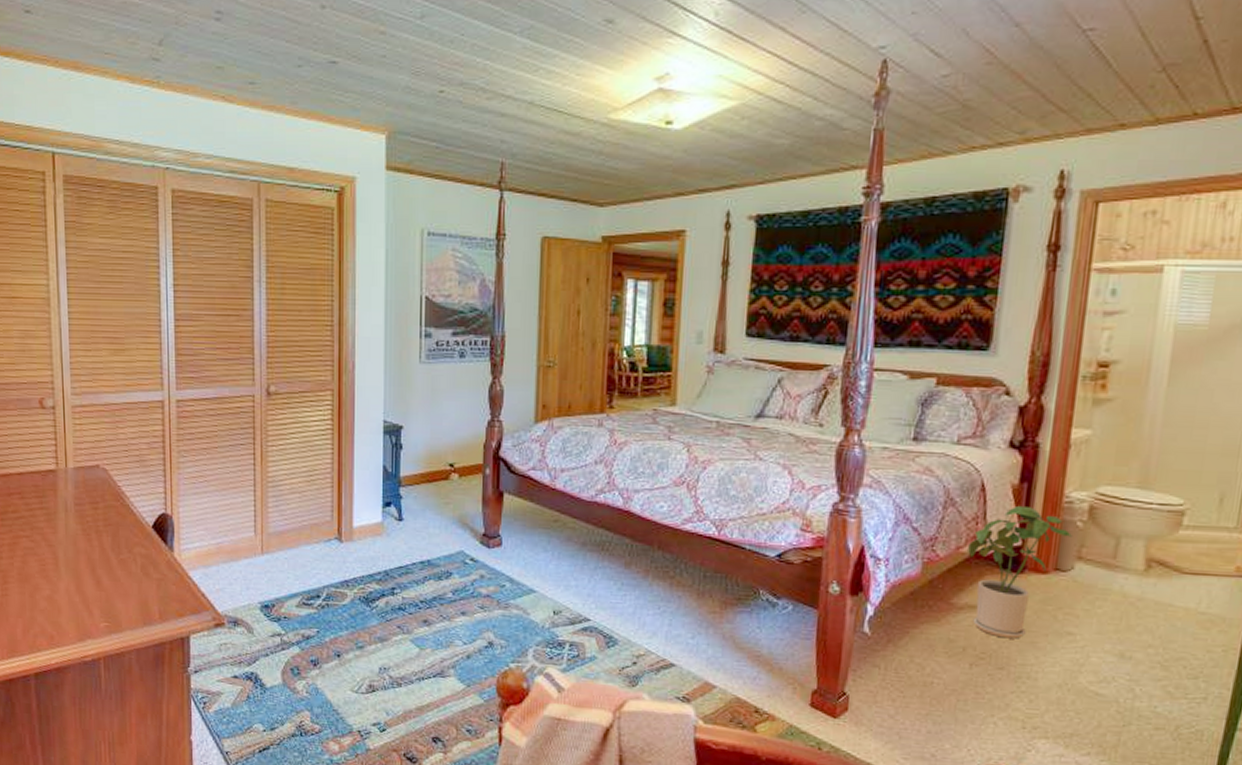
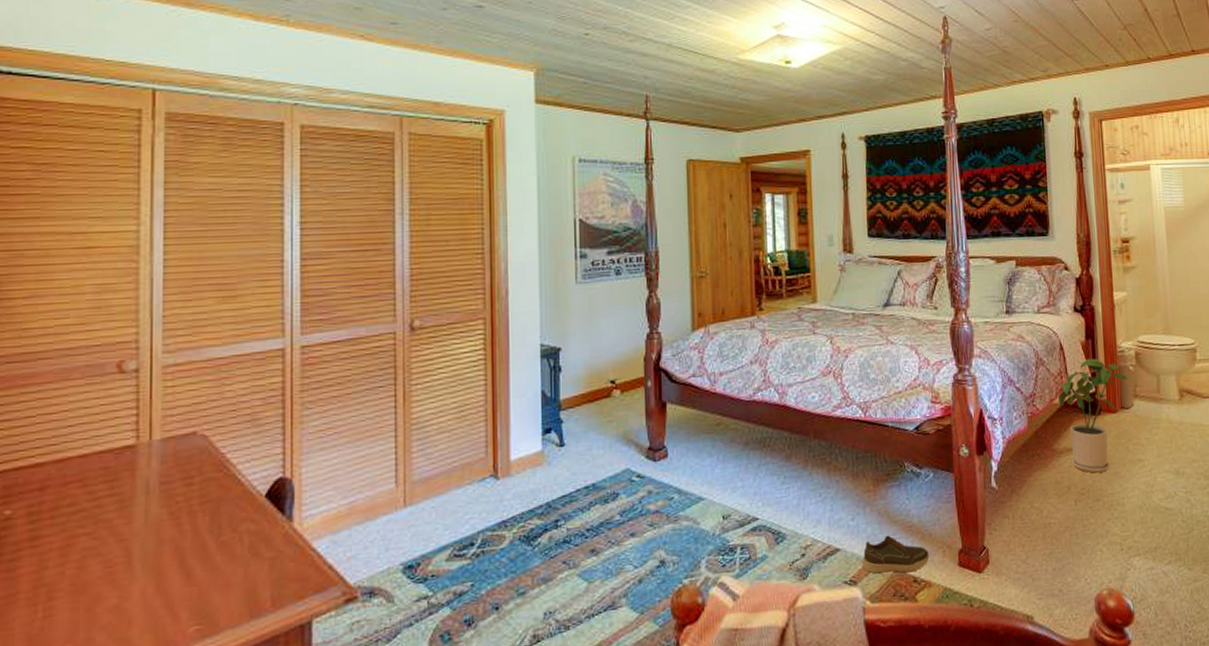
shoe: none [698,660,777,702] -> present [862,535,930,574]

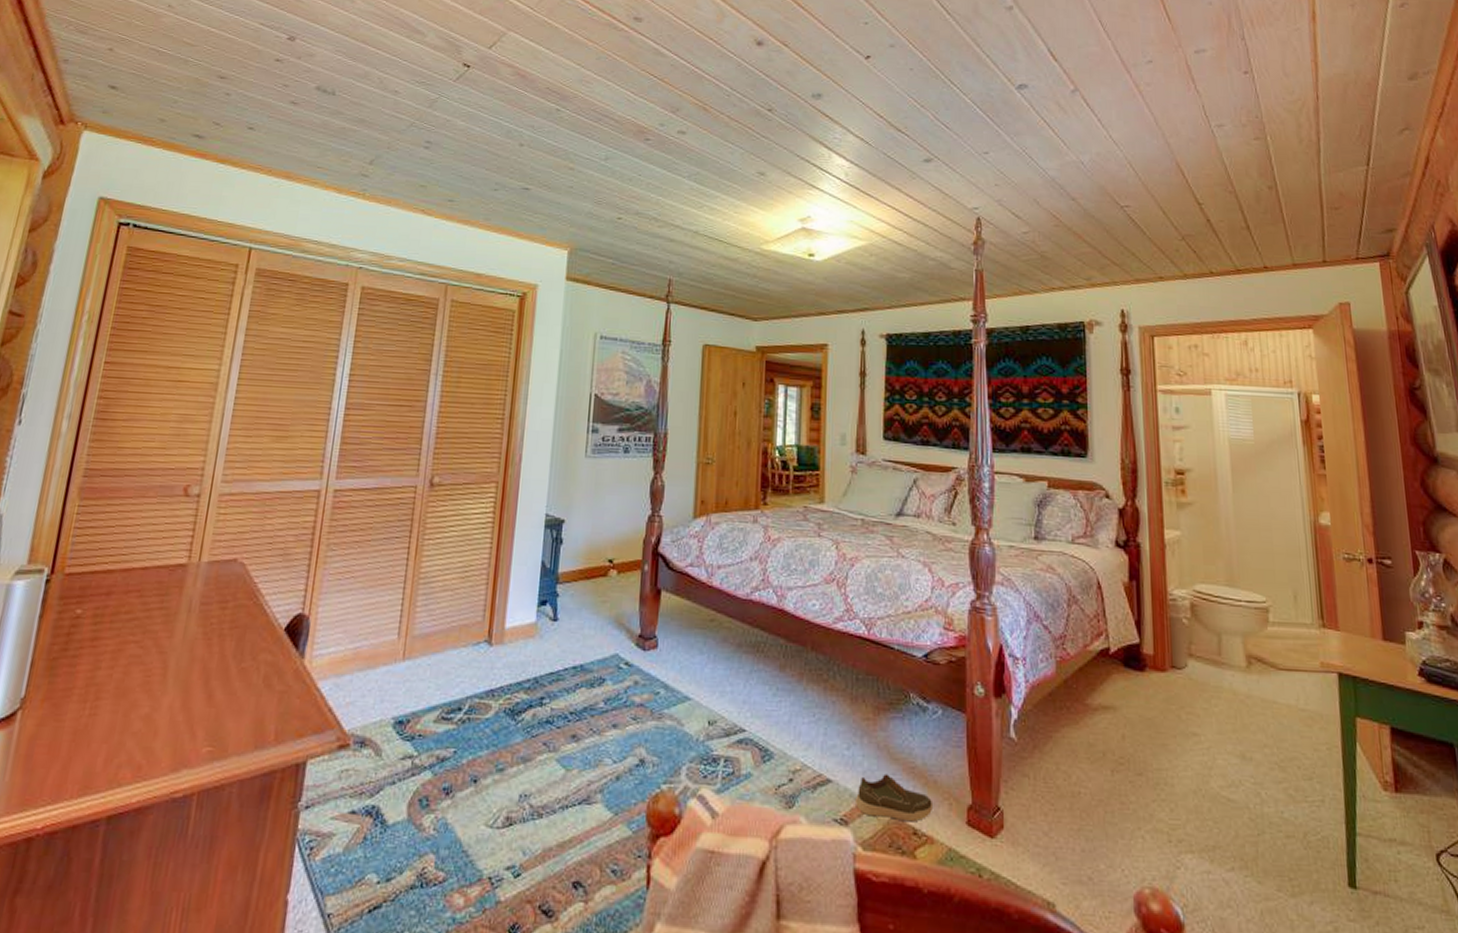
house plant: present [1058,358,1129,473] -> none [1094,602,1182,742]

